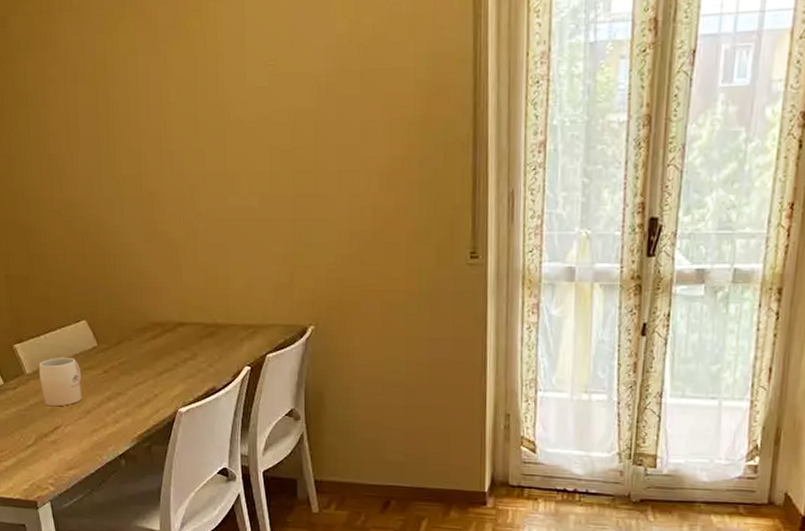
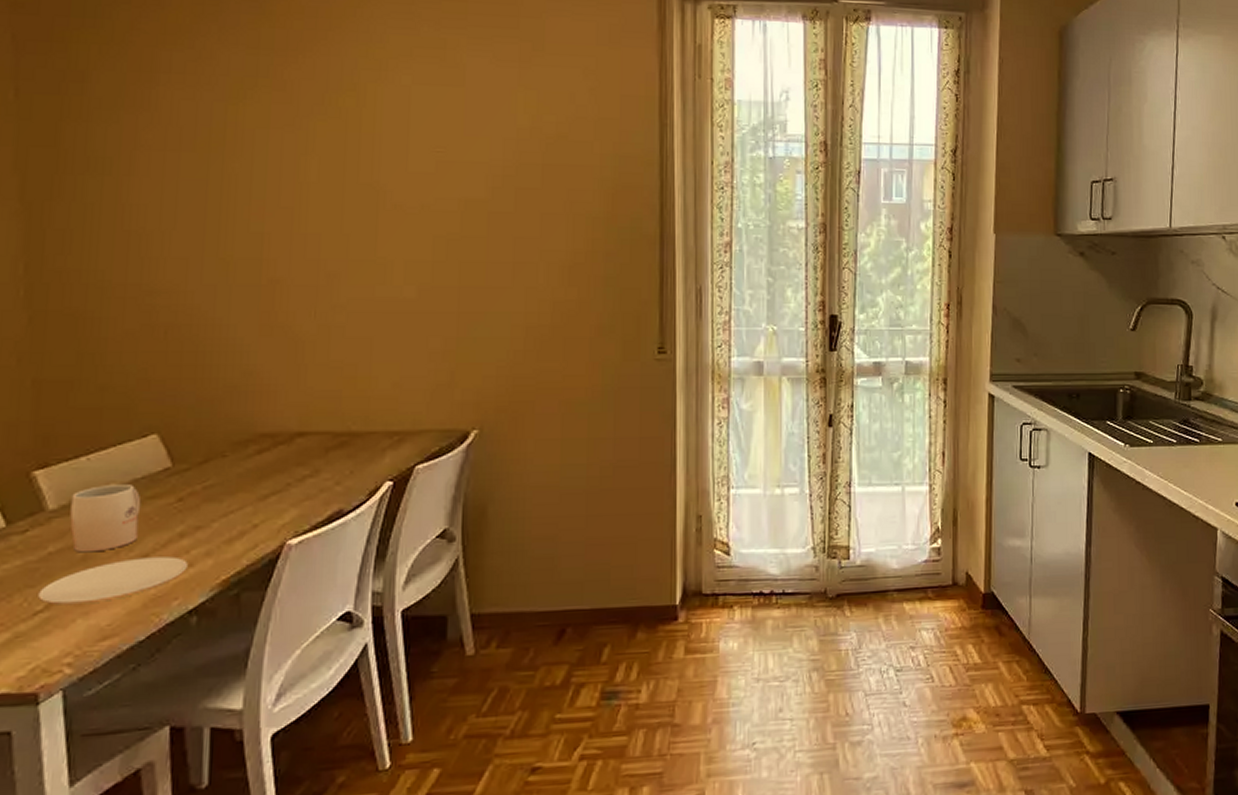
plate: none [28,413,115,444] -> present [38,556,188,606]

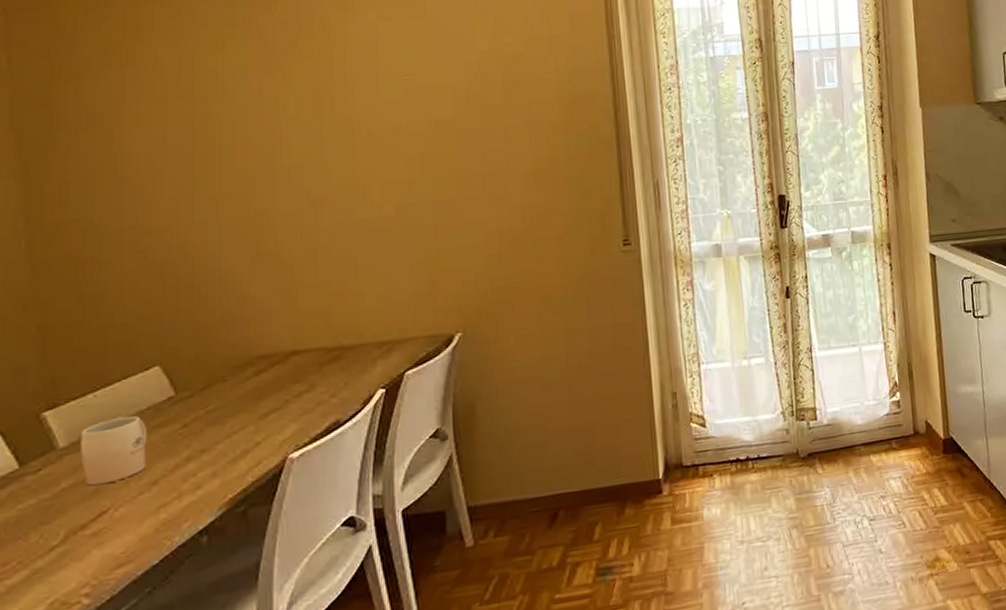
plate: present [38,556,188,606] -> none [54,480,195,539]

